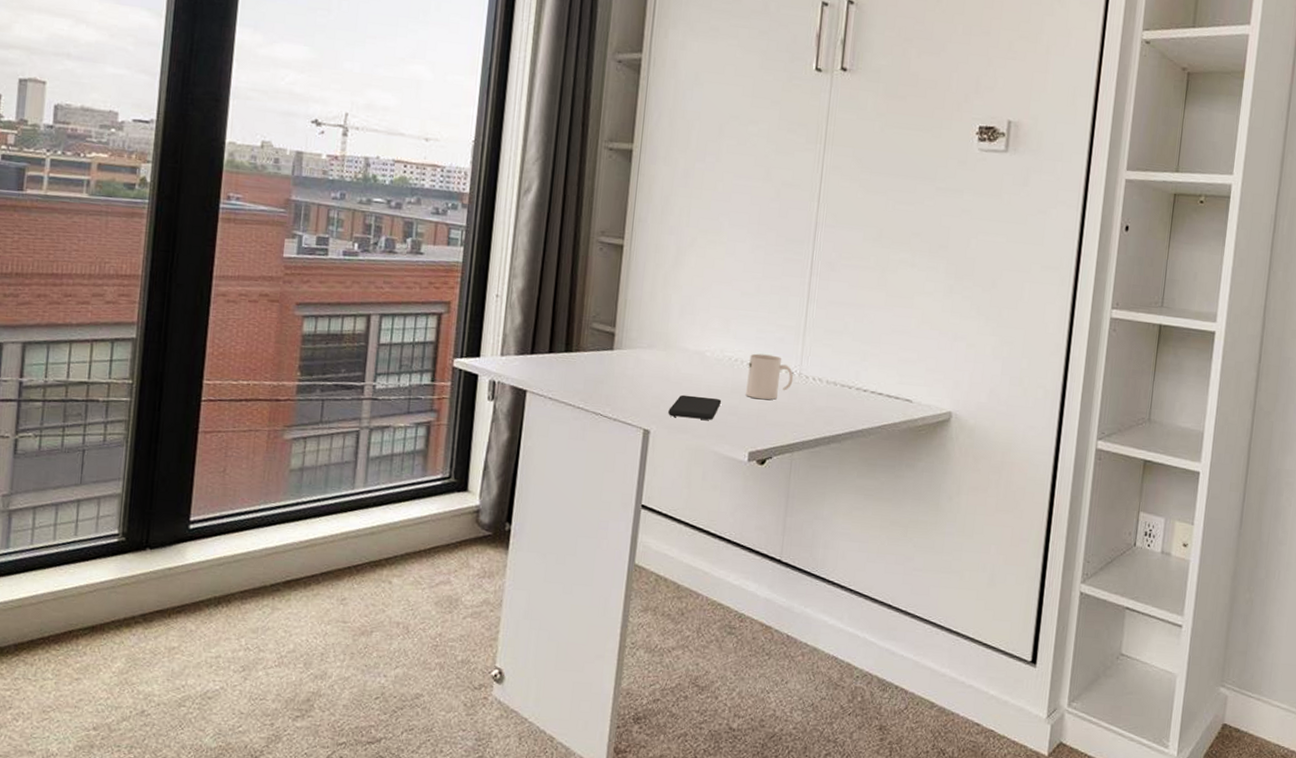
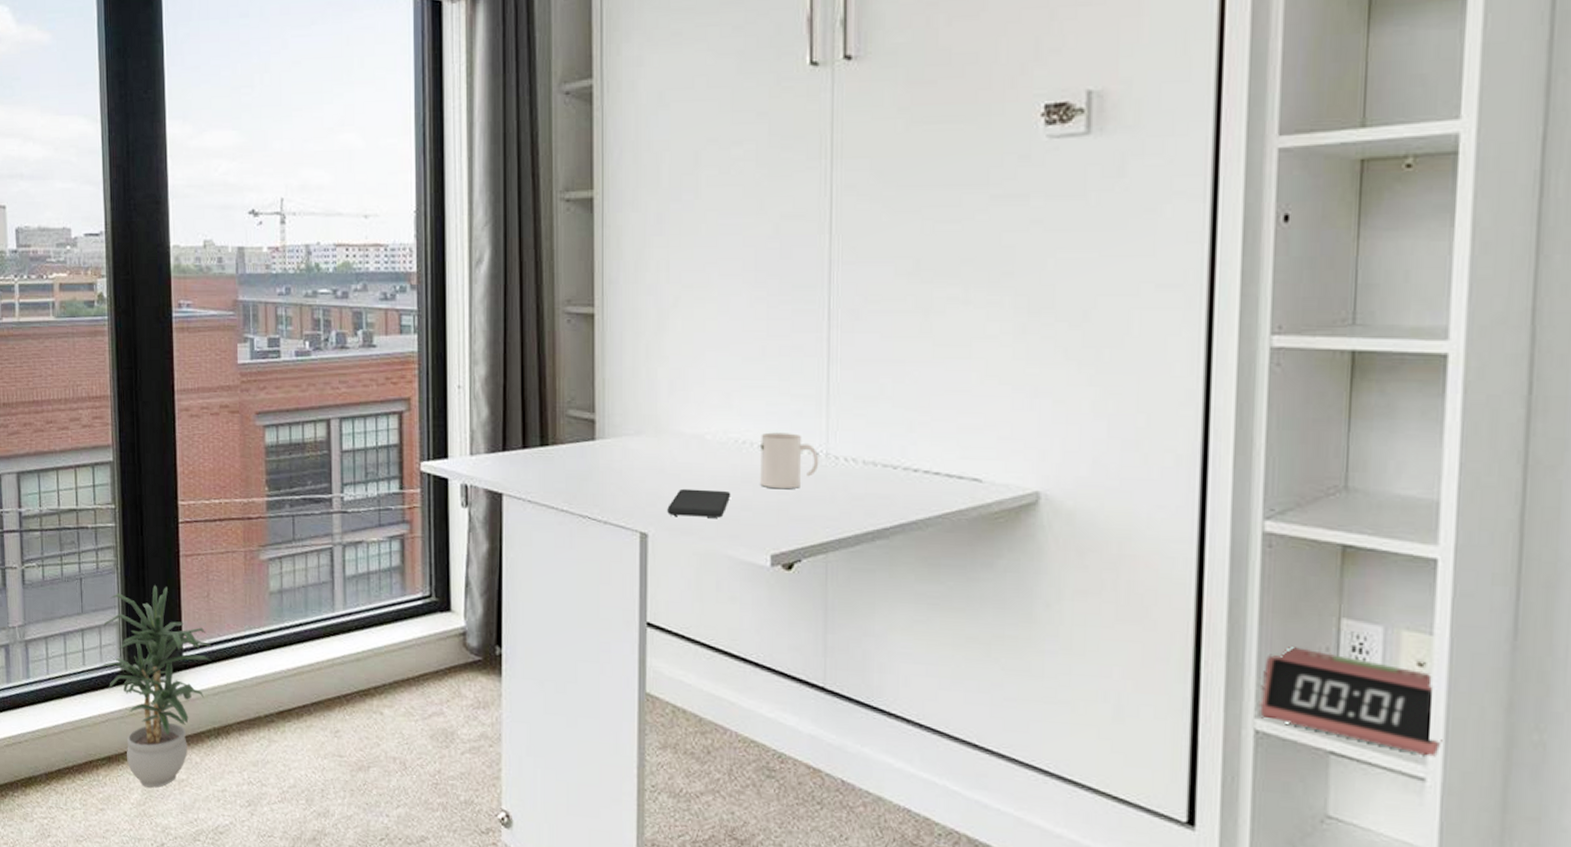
potted plant: none [93,458,222,656] -> present [99,584,212,788]
alarm clock: none [1085,532,1194,610] -> present [1260,647,1443,757]

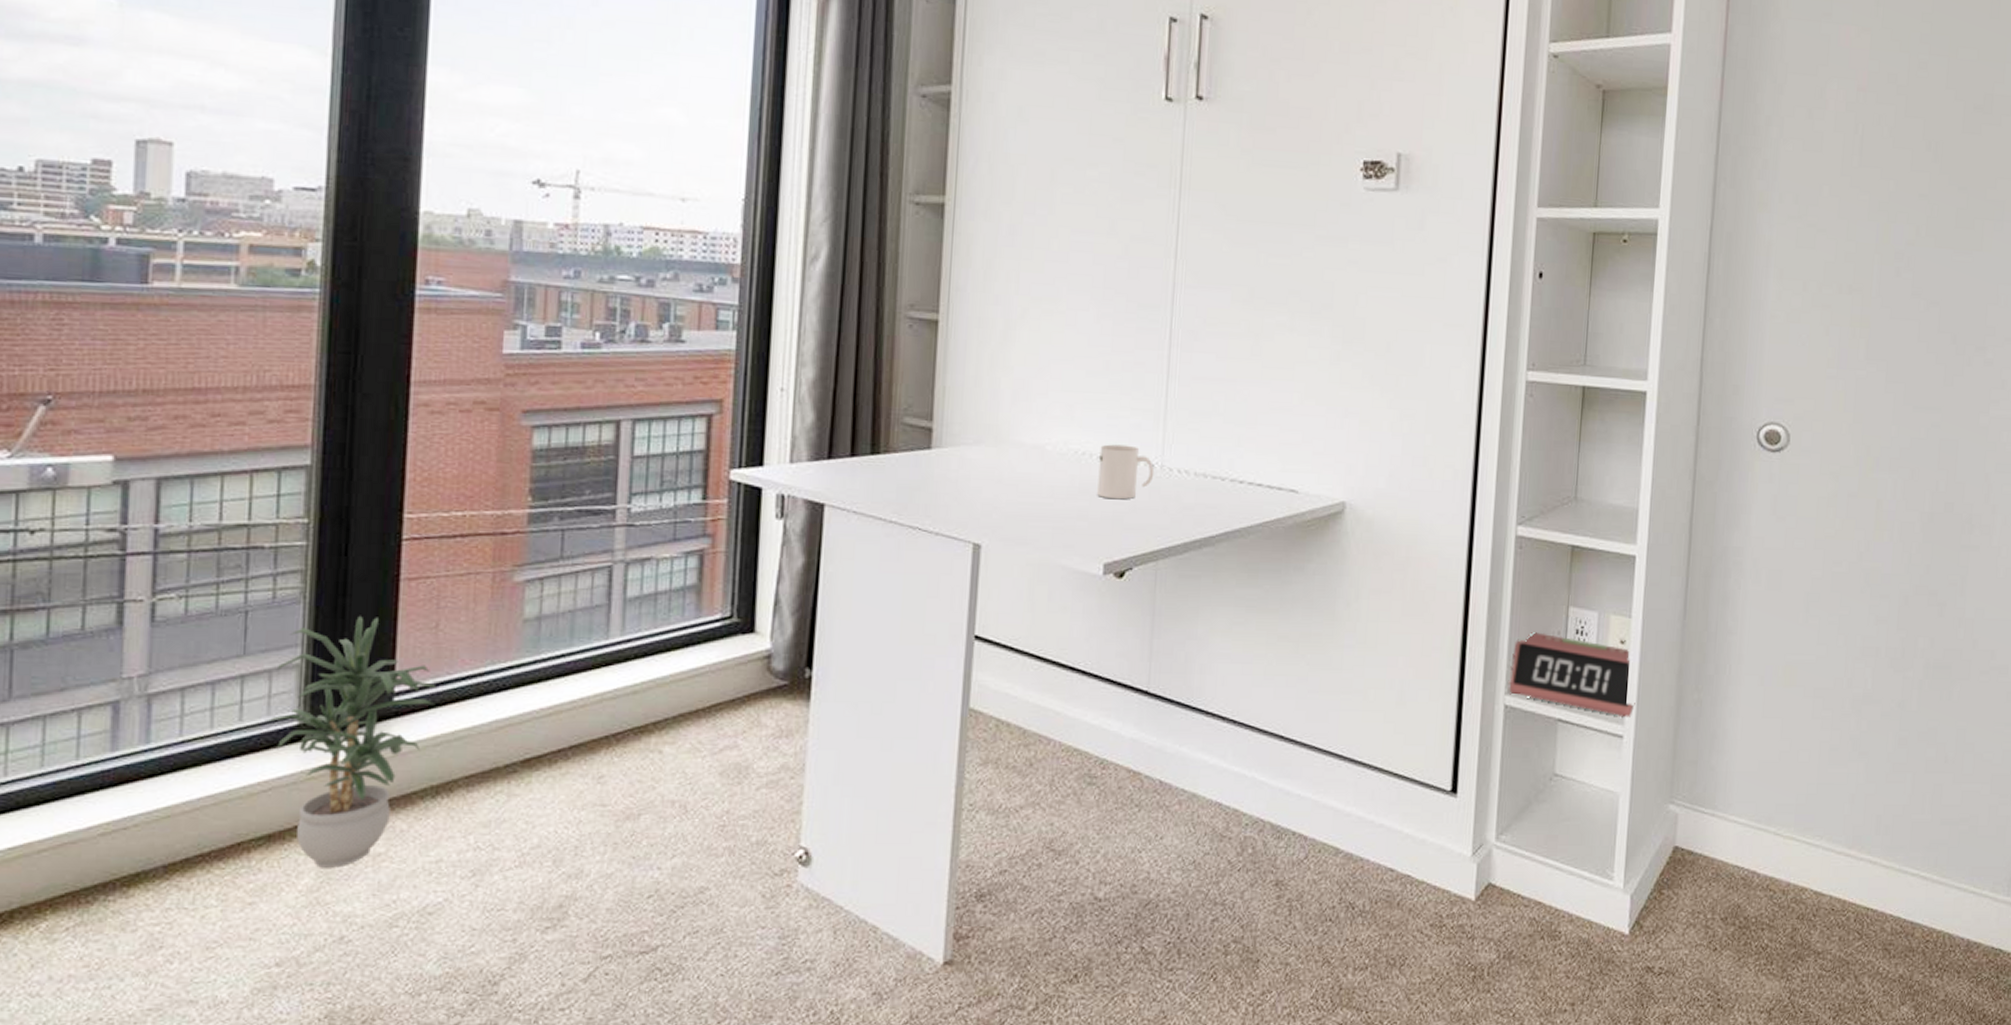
mobile phone: present [667,488,731,518] -> none [1003,498,1068,528]

